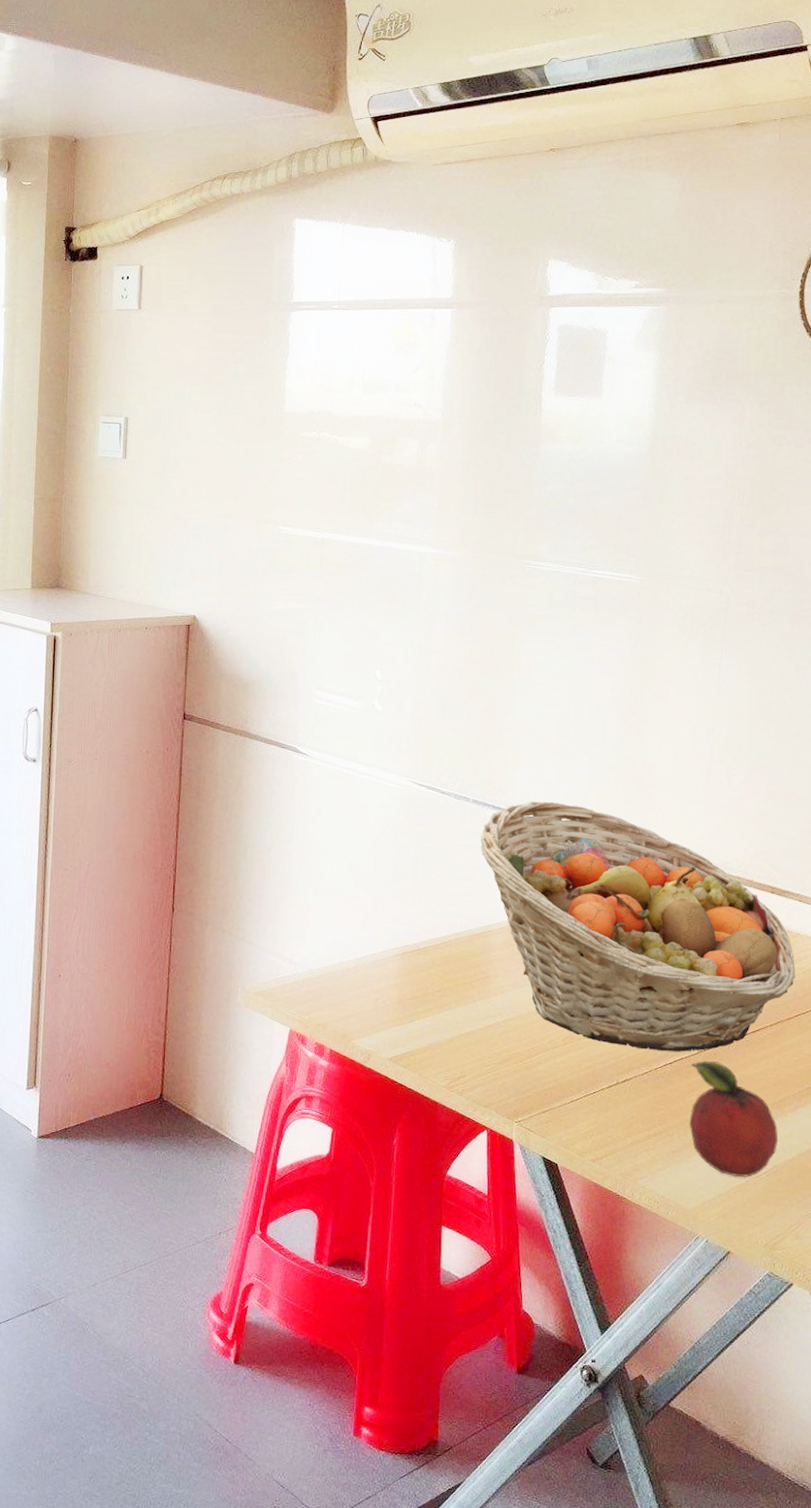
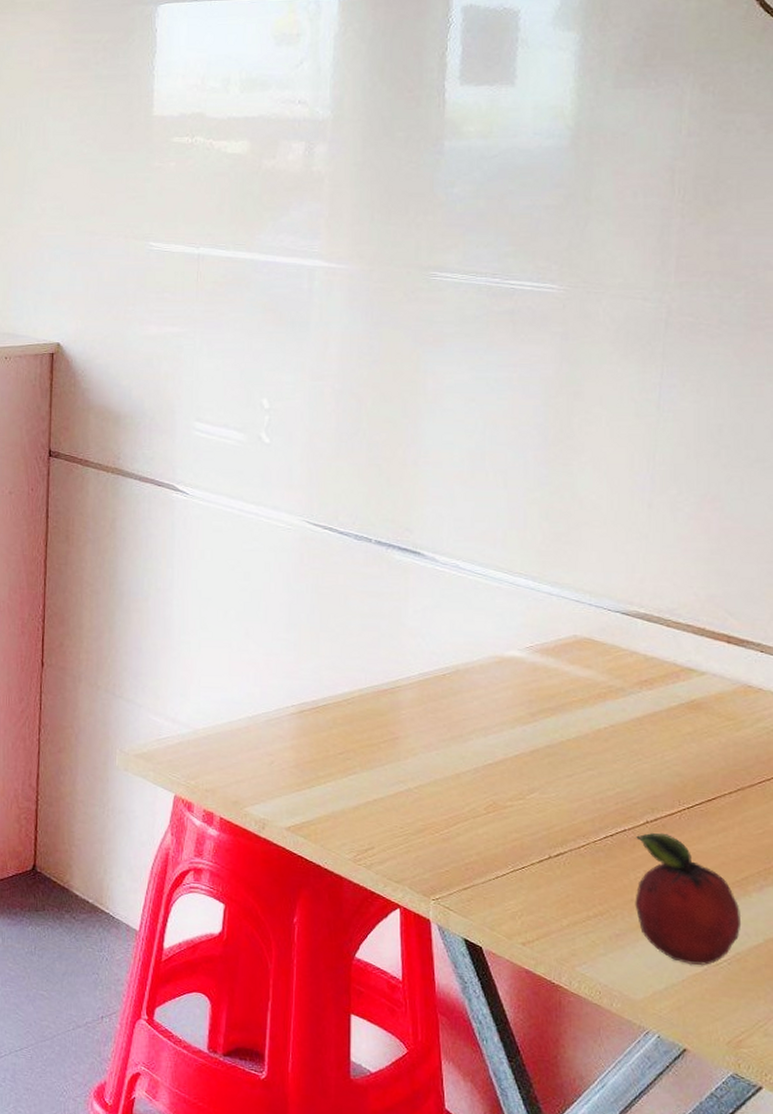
fruit basket: present [480,801,795,1052] -> none [385,541,758,823]

